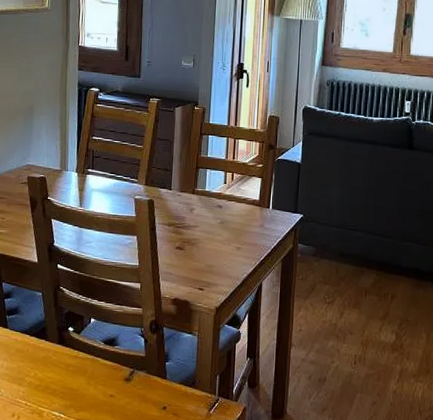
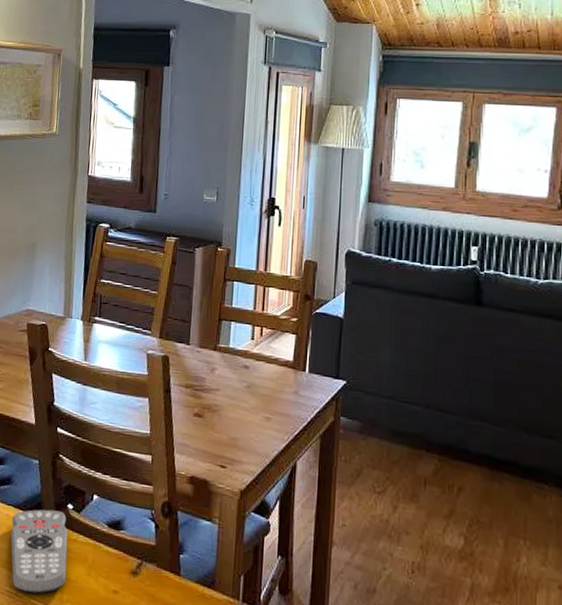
remote control: none [19,333,70,403] -> present [10,509,68,595]

